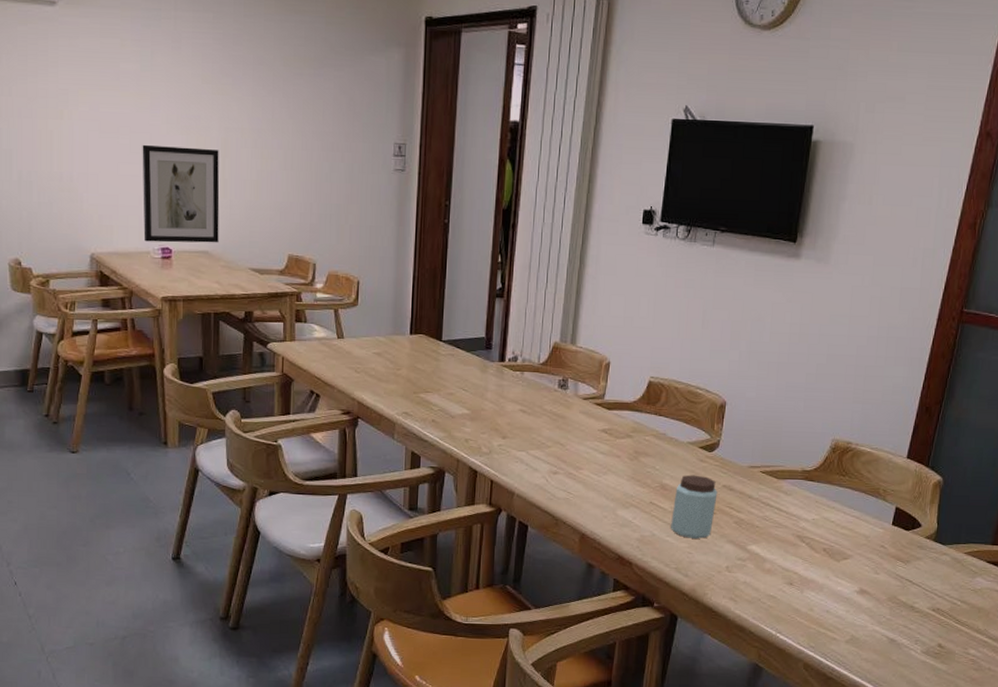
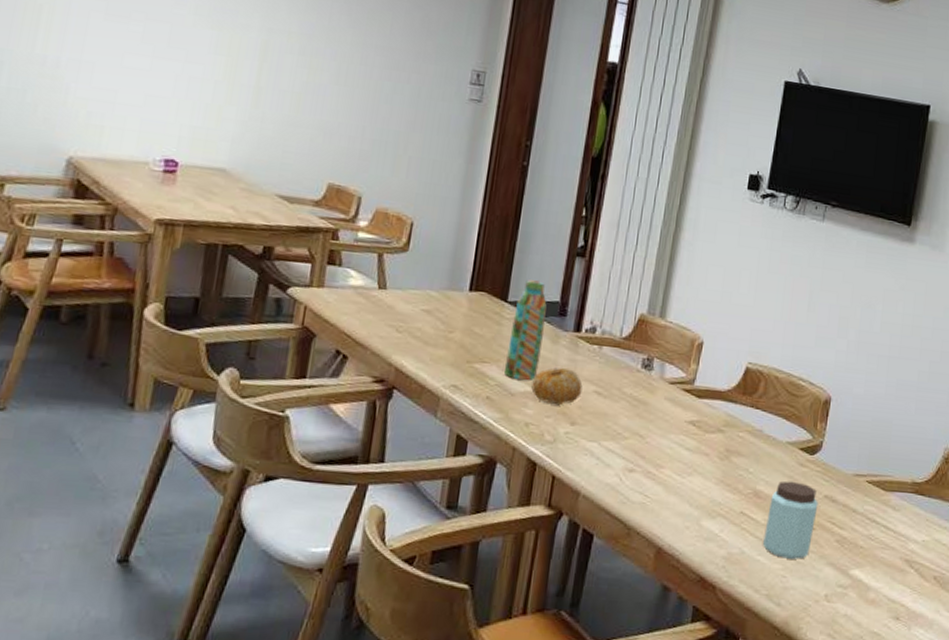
wall art: present [142,144,220,243] -> none [143,35,257,161]
water bottle: none [445,321,475,404] -> present [505,280,547,380]
fruit: none [468,392,510,424] -> present [531,367,583,406]

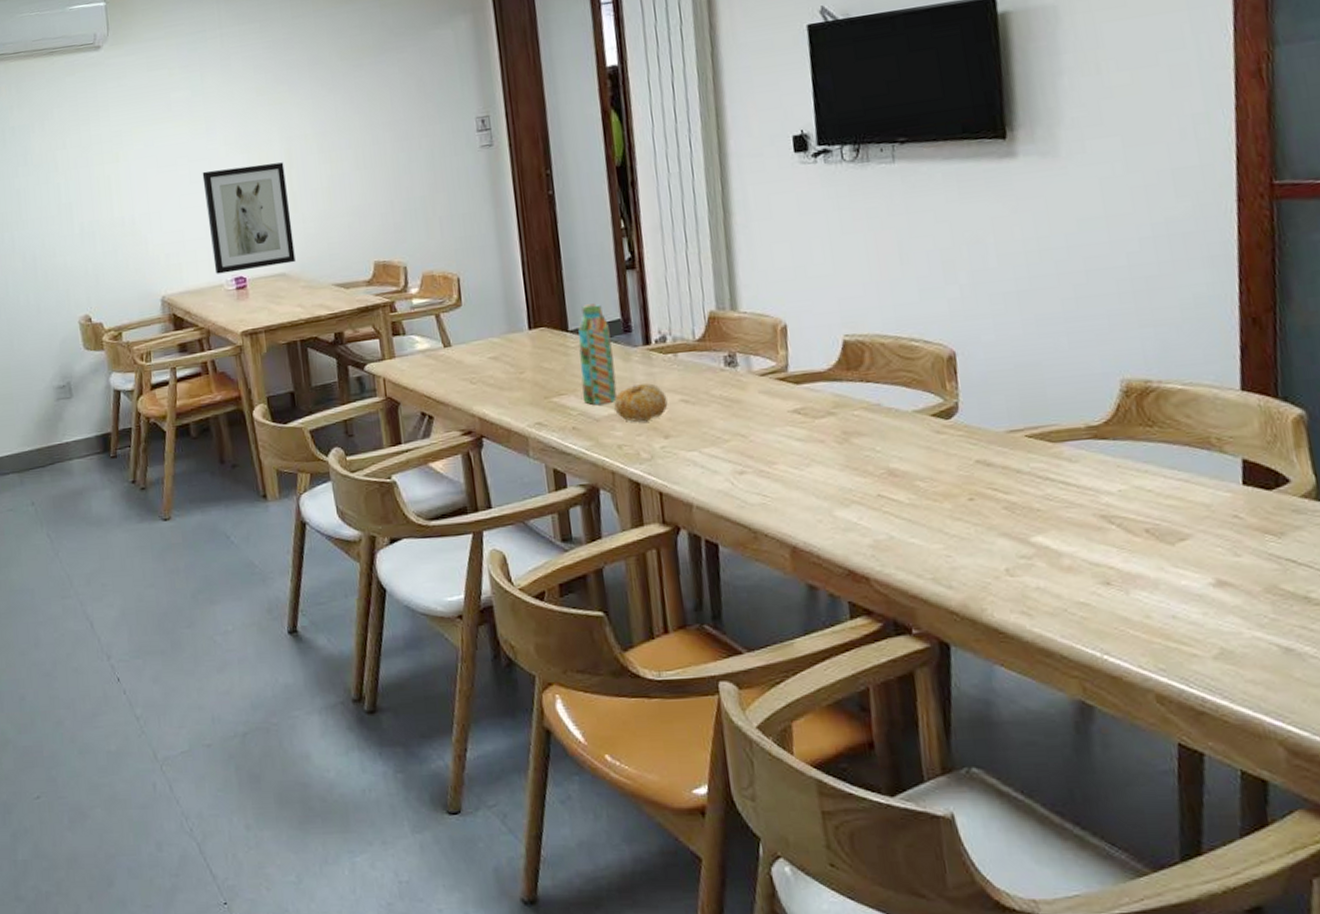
wall art: none [143,35,257,161] -> present [202,162,296,274]
peanut butter: present [763,481,818,559] -> none [909,451,973,537]

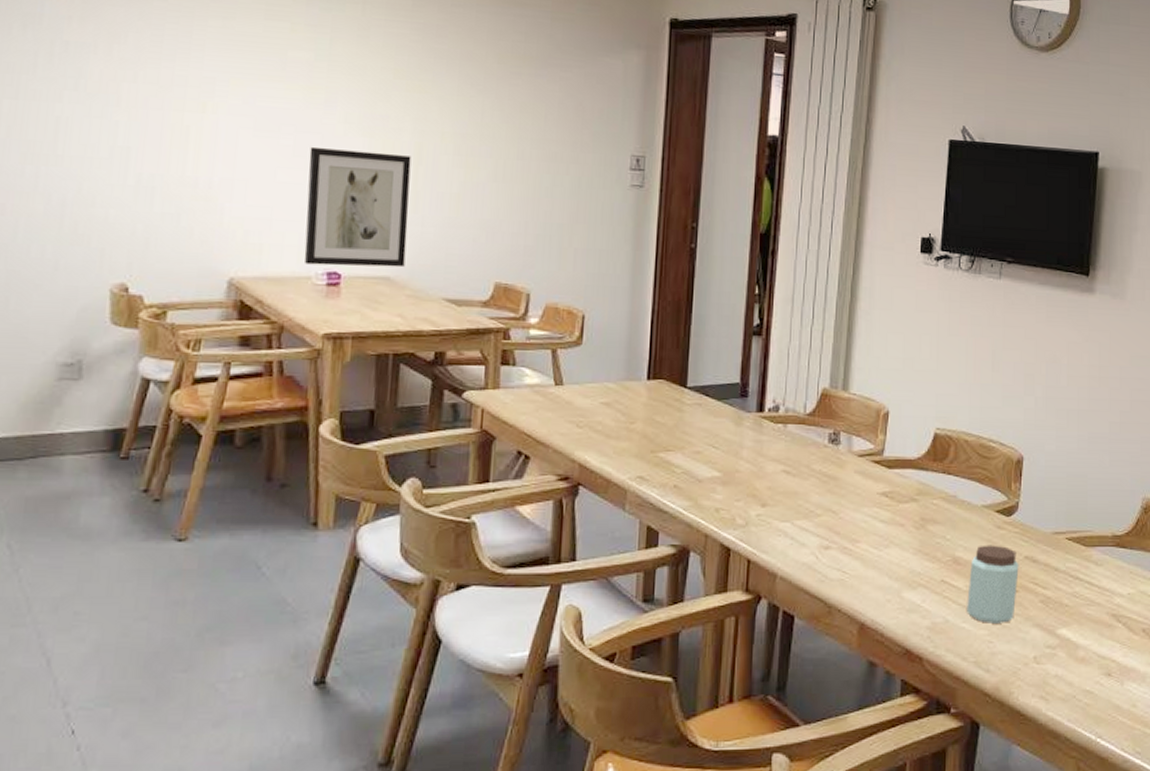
water bottle: present [578,303,618,405] -> none [690,363,727,465]
fruit: present [614,383,668,422] -> none [719,449,770,488]
peanut butter: none [909,451,973,537] -> present [967,545,1019,623]

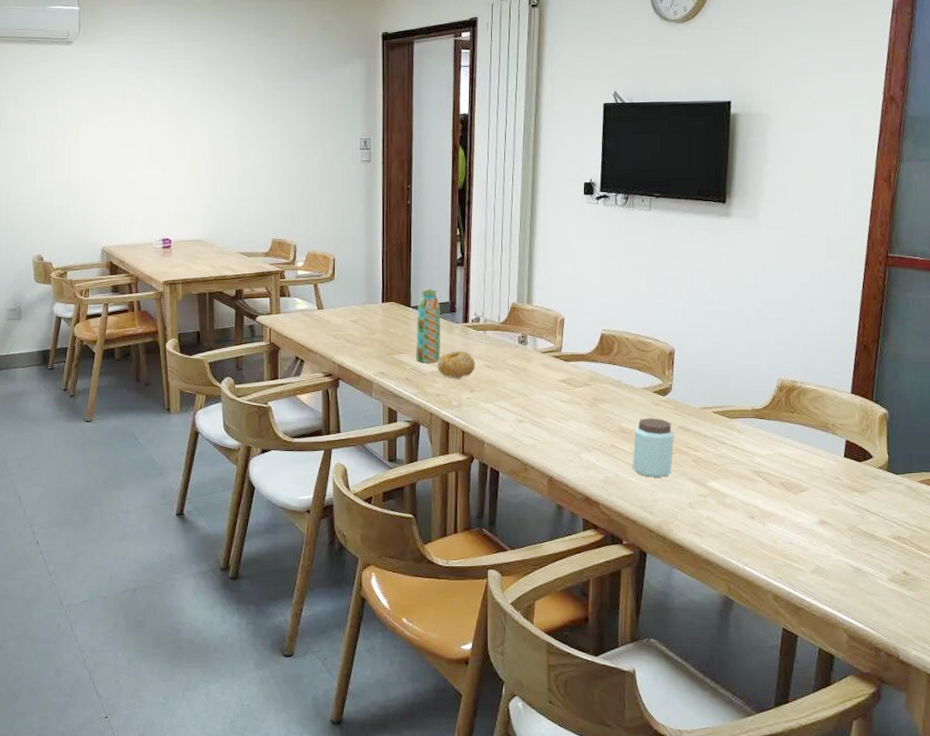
wall art: present [304,146,411,268] -> none [145,153,211,235]
water bottle: none [690,363,727,465] -> present [416,288,441,363]
fruit: none [719,449,770,488] -> present [437,350,475,379]

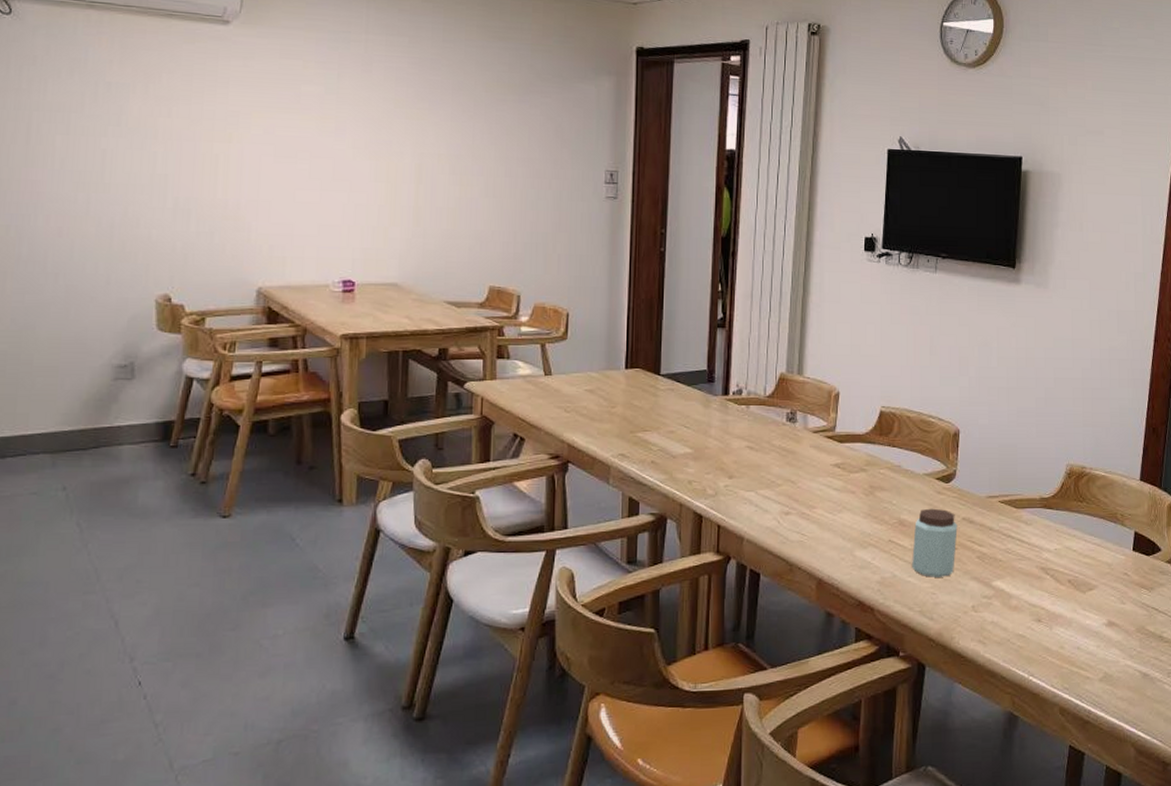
water bottle: present [416,288,441,363] -> none [665,353,696,442]
fruit: present [437,350,475,379] -> none [690,428,736,462]

